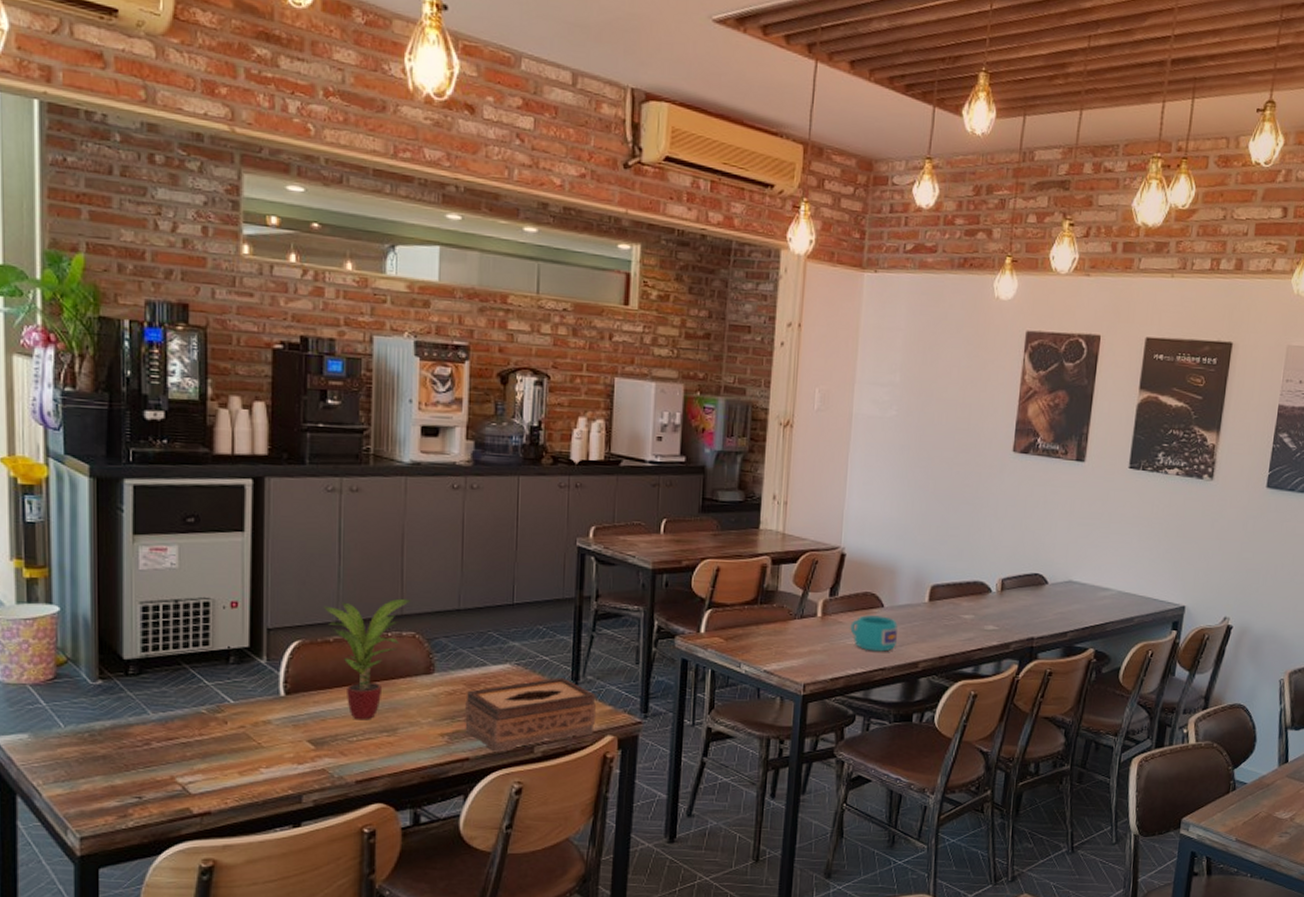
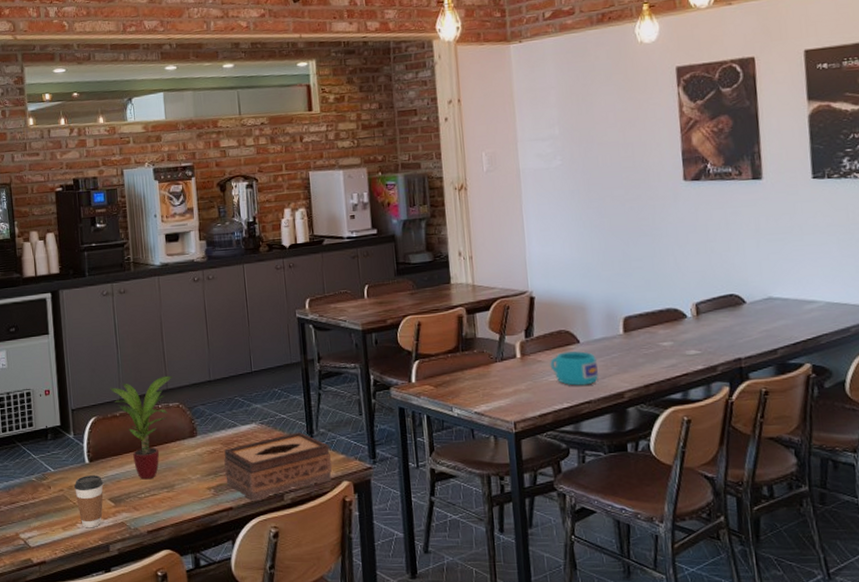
coffee cup: none [261,711,302,775] -> present [74,475,104,528]

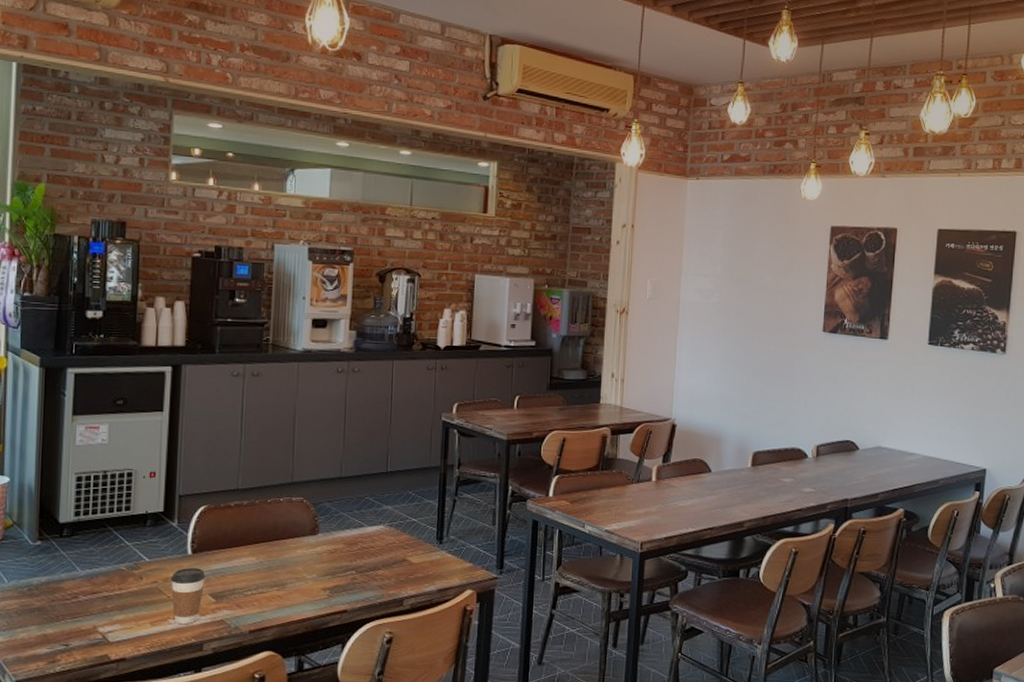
potted plant: present [109,375,173,480] -> none [226,468,300,576]
tissue box: present [224,432,332,502] -> none [344,537,458,606]
cup: present [550,351,599,386] -> none [681,480,725,513]

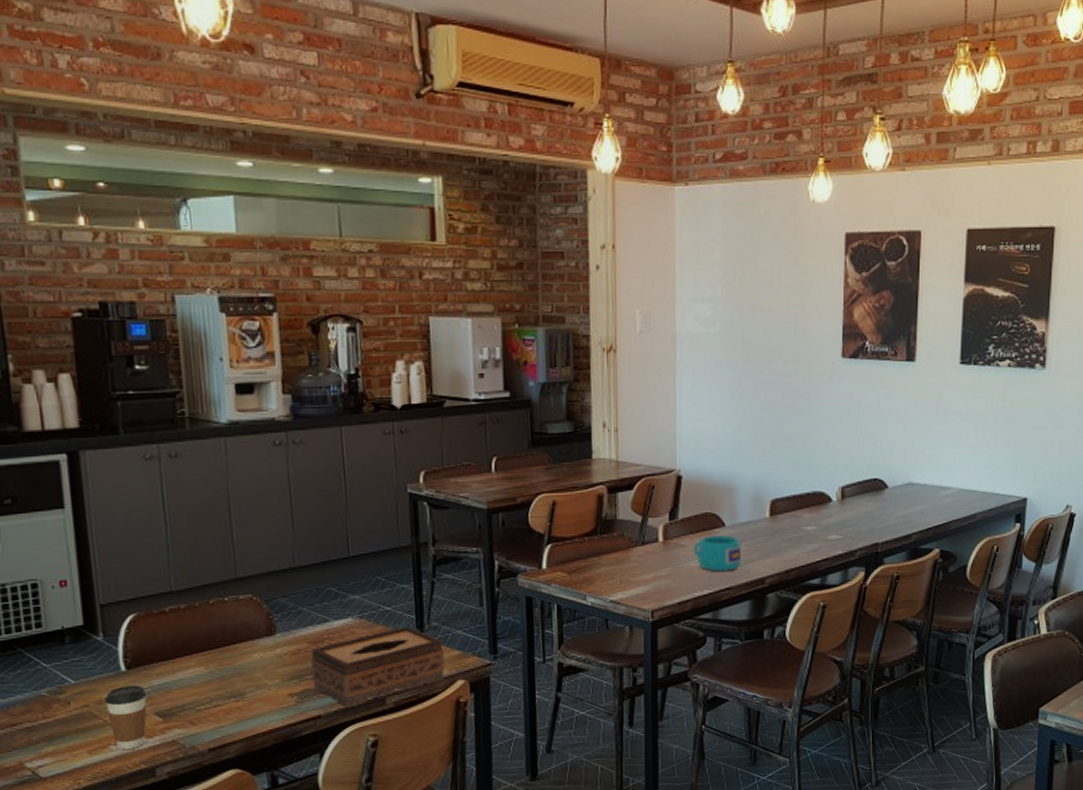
tissue box: none [344,537,458,606] -> present [311,626,445,708]
cup: none [681,480,725,513] -> present [693,535,742,572]

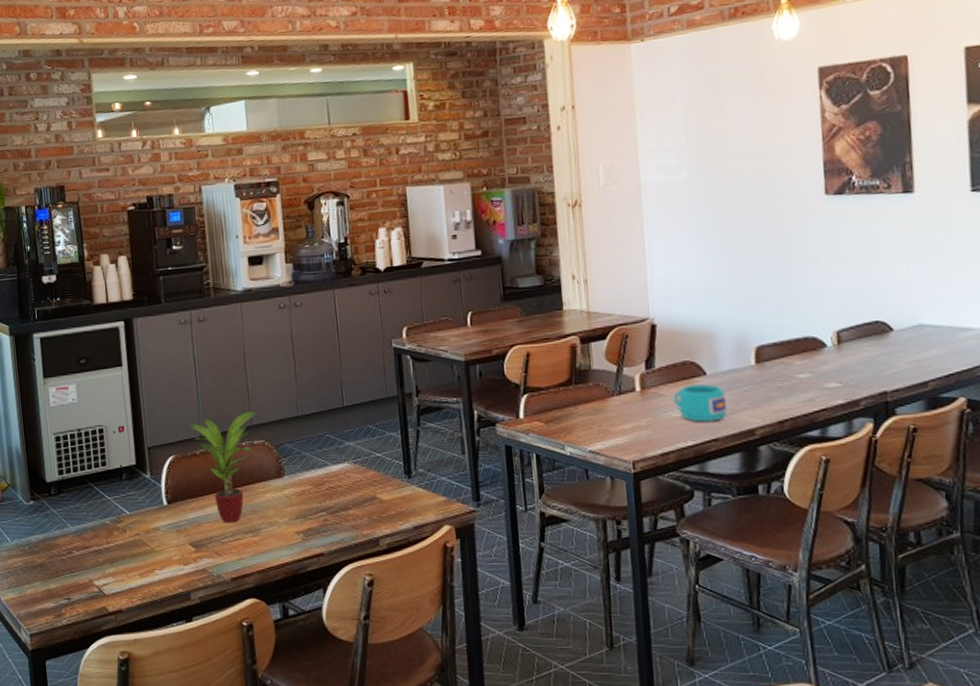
coffee cup: present [105,685,147,750] -> none [152,518,184,575]
potted plant: none [154,561,244,688] -> present [188,411,258,523]
tissue box: present [311,626,445,708] -> none [314,472,432,548]

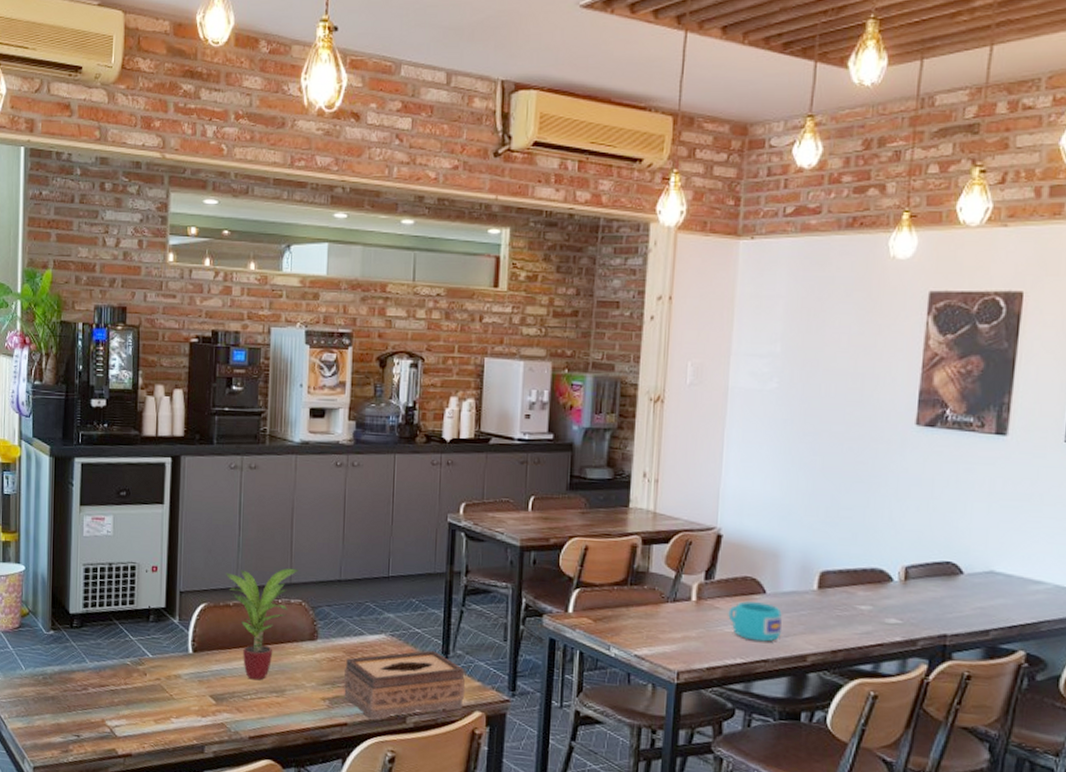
tissue box: none [314,472,432,548] -> present [344,650,465,721]

